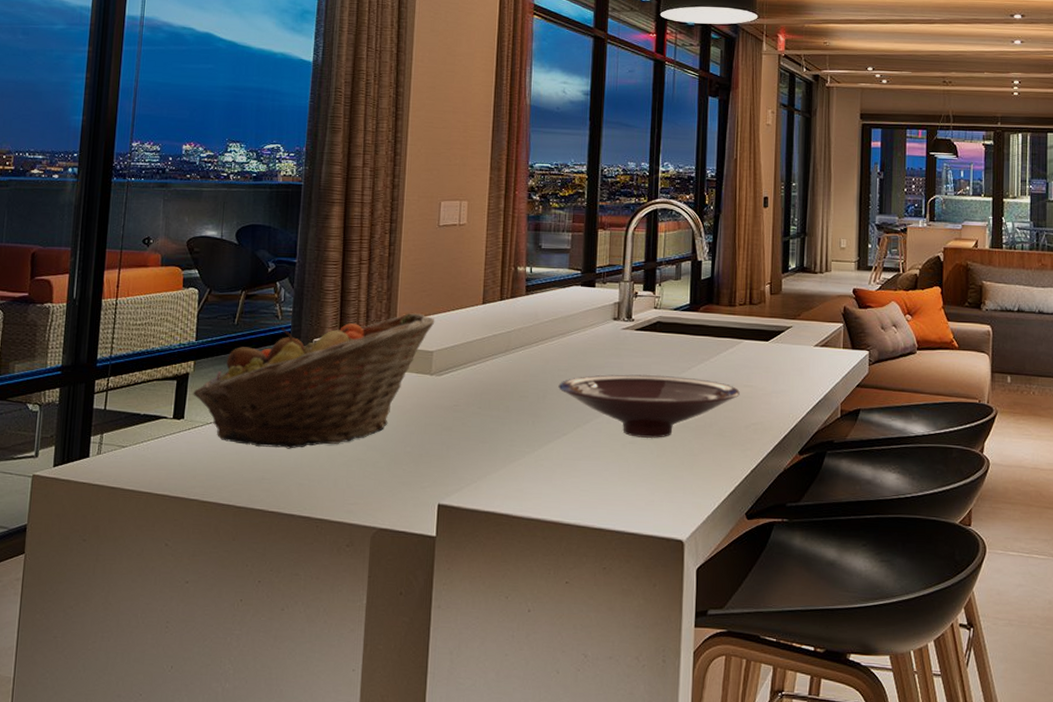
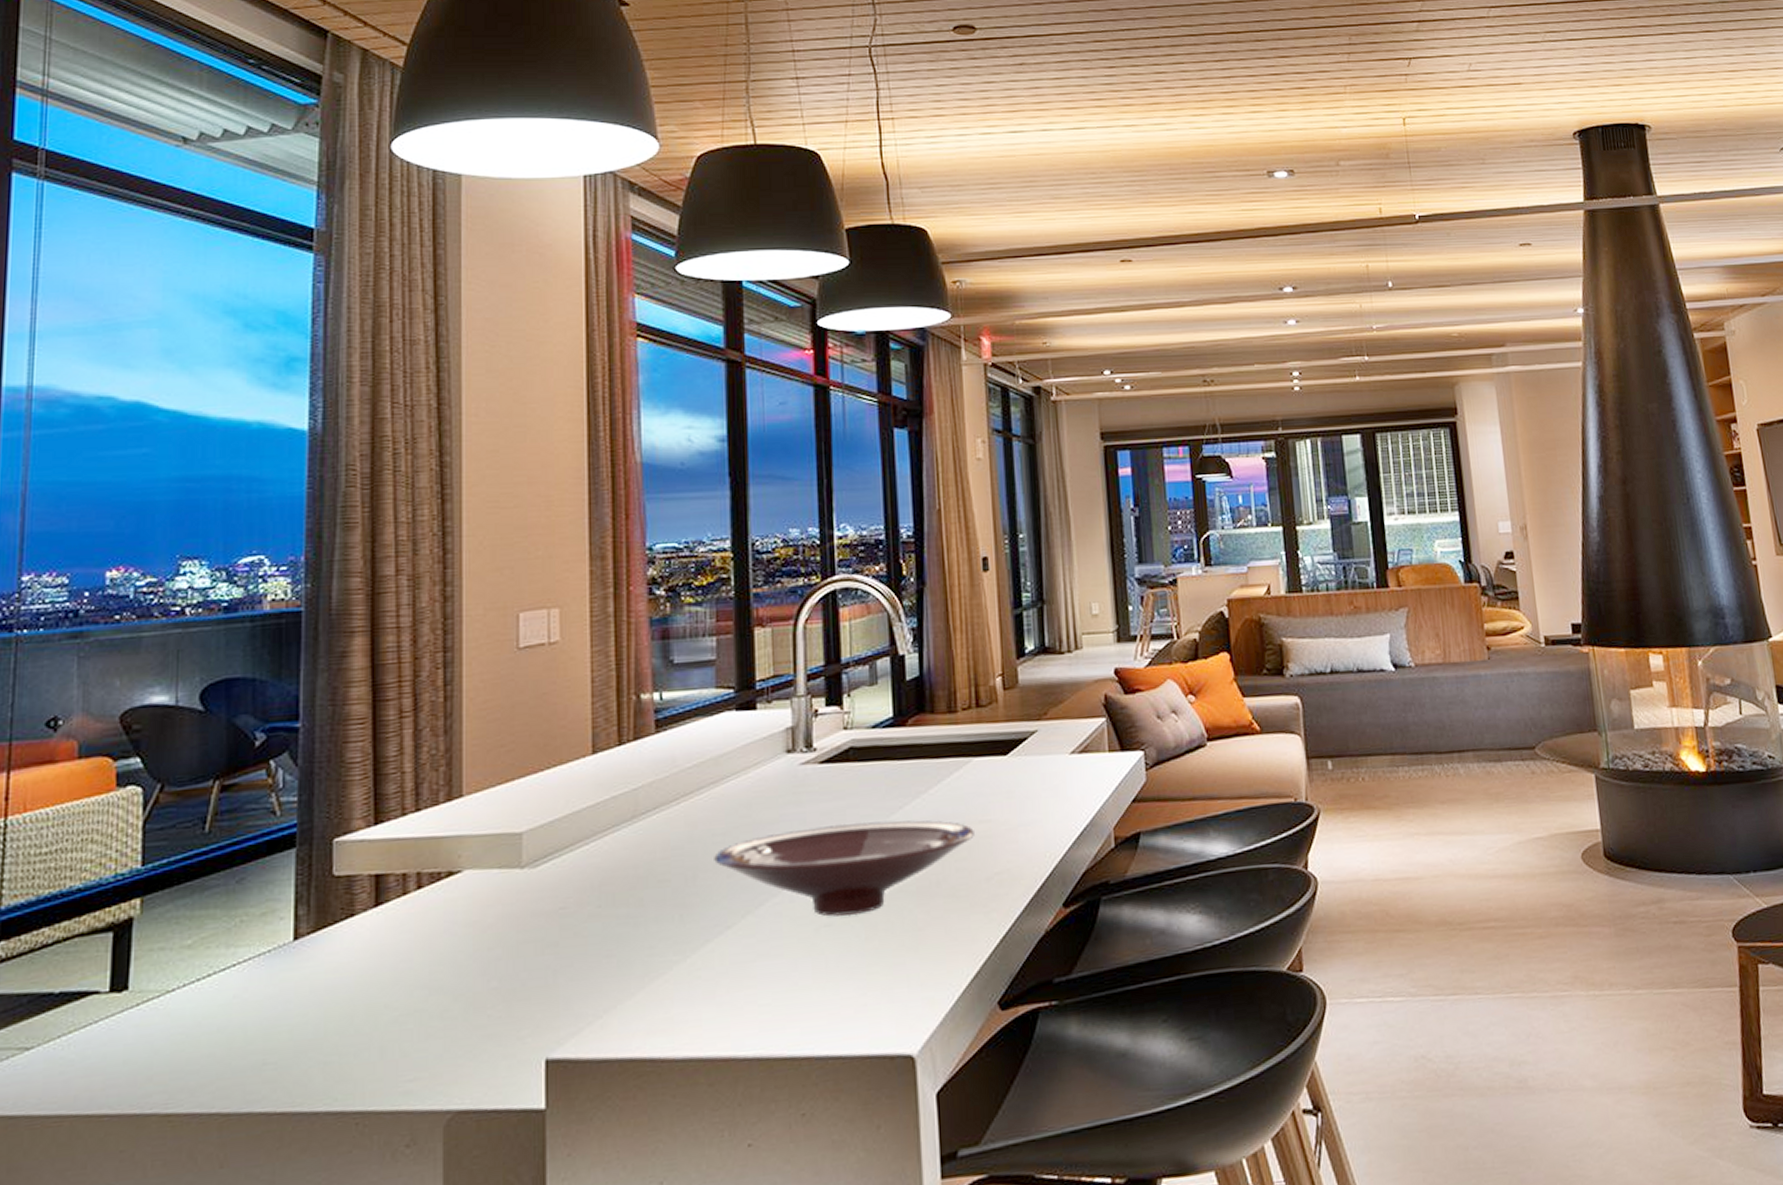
fruit basket: present [193,313,435,449] -> none [142,779,522,1016]

